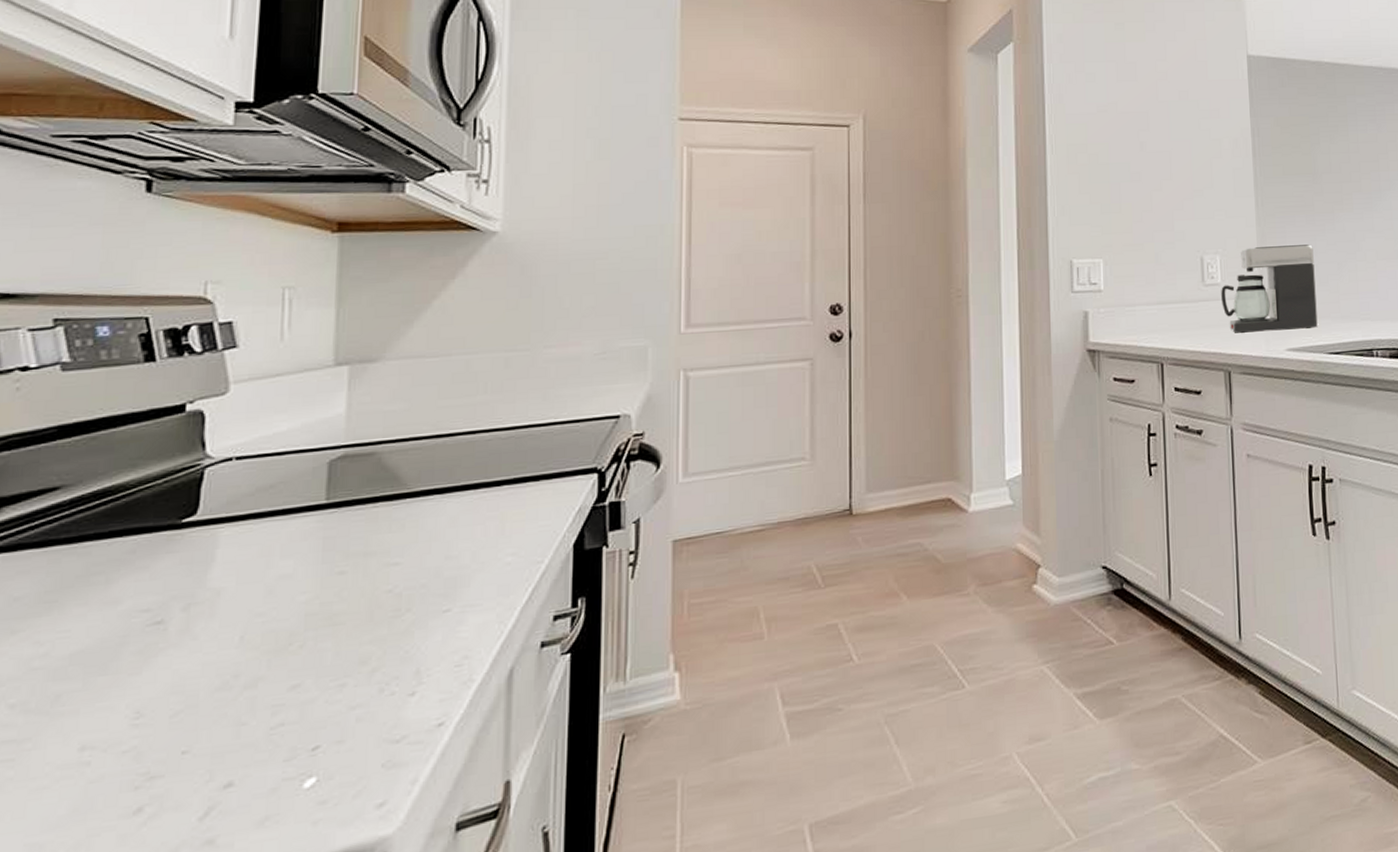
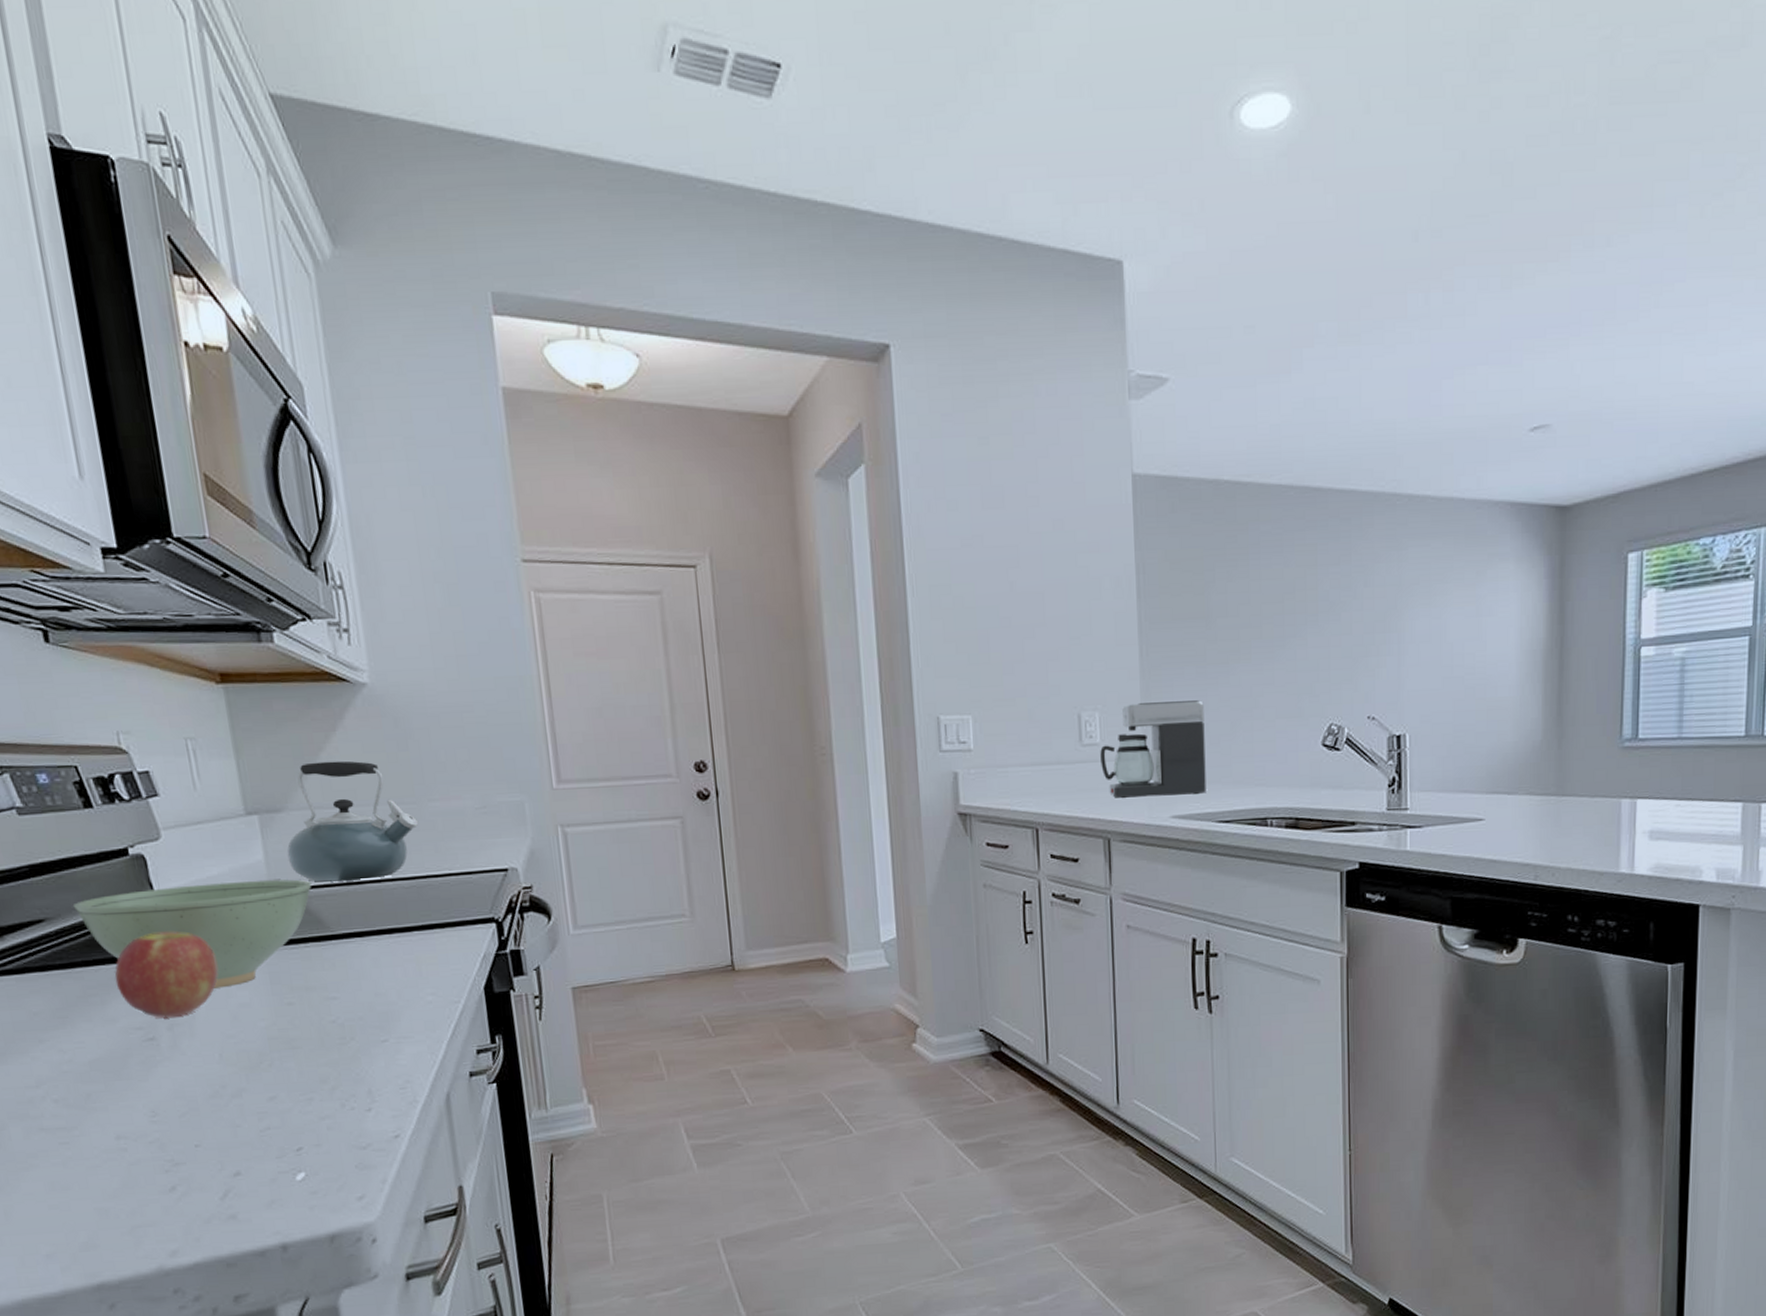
bowl: none [100,433,396,559] -> present [72,879,312,988]
fruit: none [130,495,264,597] -> present [114,931,219,1019]
kettle: none [373,308,530,435] -> present [286,760,419,882]

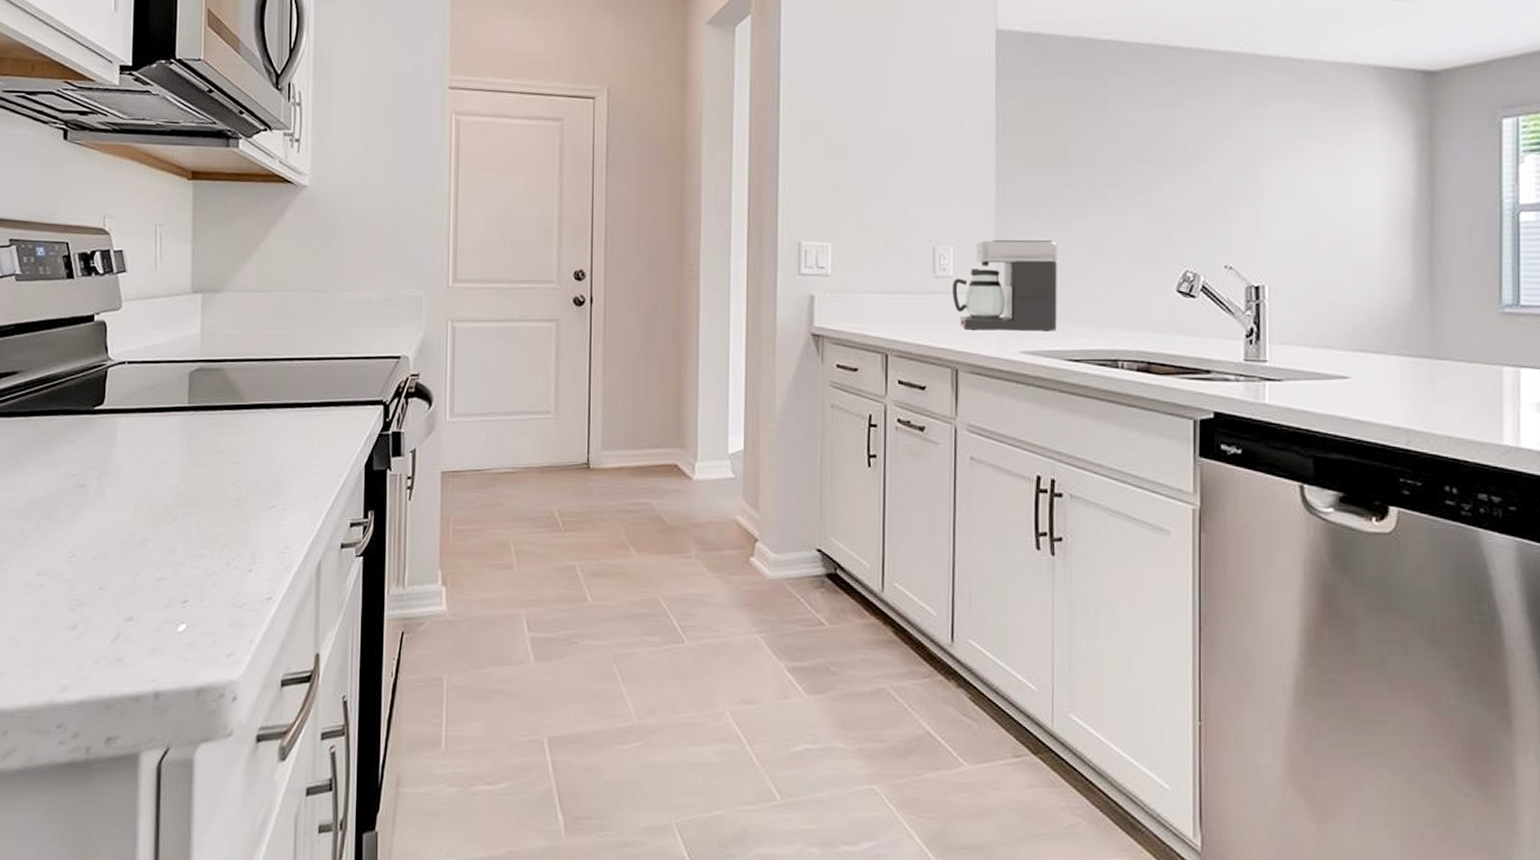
bowl: present [72,879,312,988] -> none [42,351,235,445]
fruit: present [114,931,219,1019] -> none [63,390,147,468]
kettle: present [286,760,419,882] -> none [219,251,332,357]

